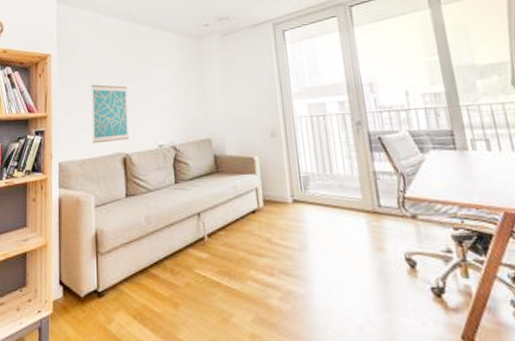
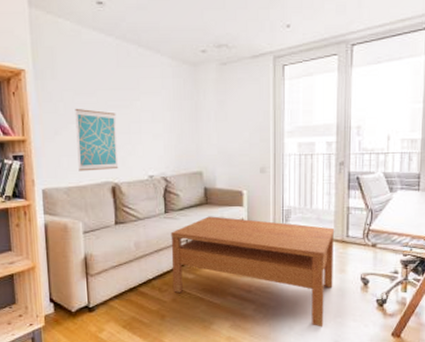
coffee table: none [181,185,372,325] -> present [170,216,335,327]

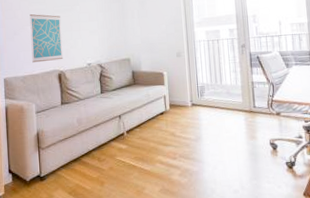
coffee table: present [170,216,335,327] -> none [106,94,246,190]

